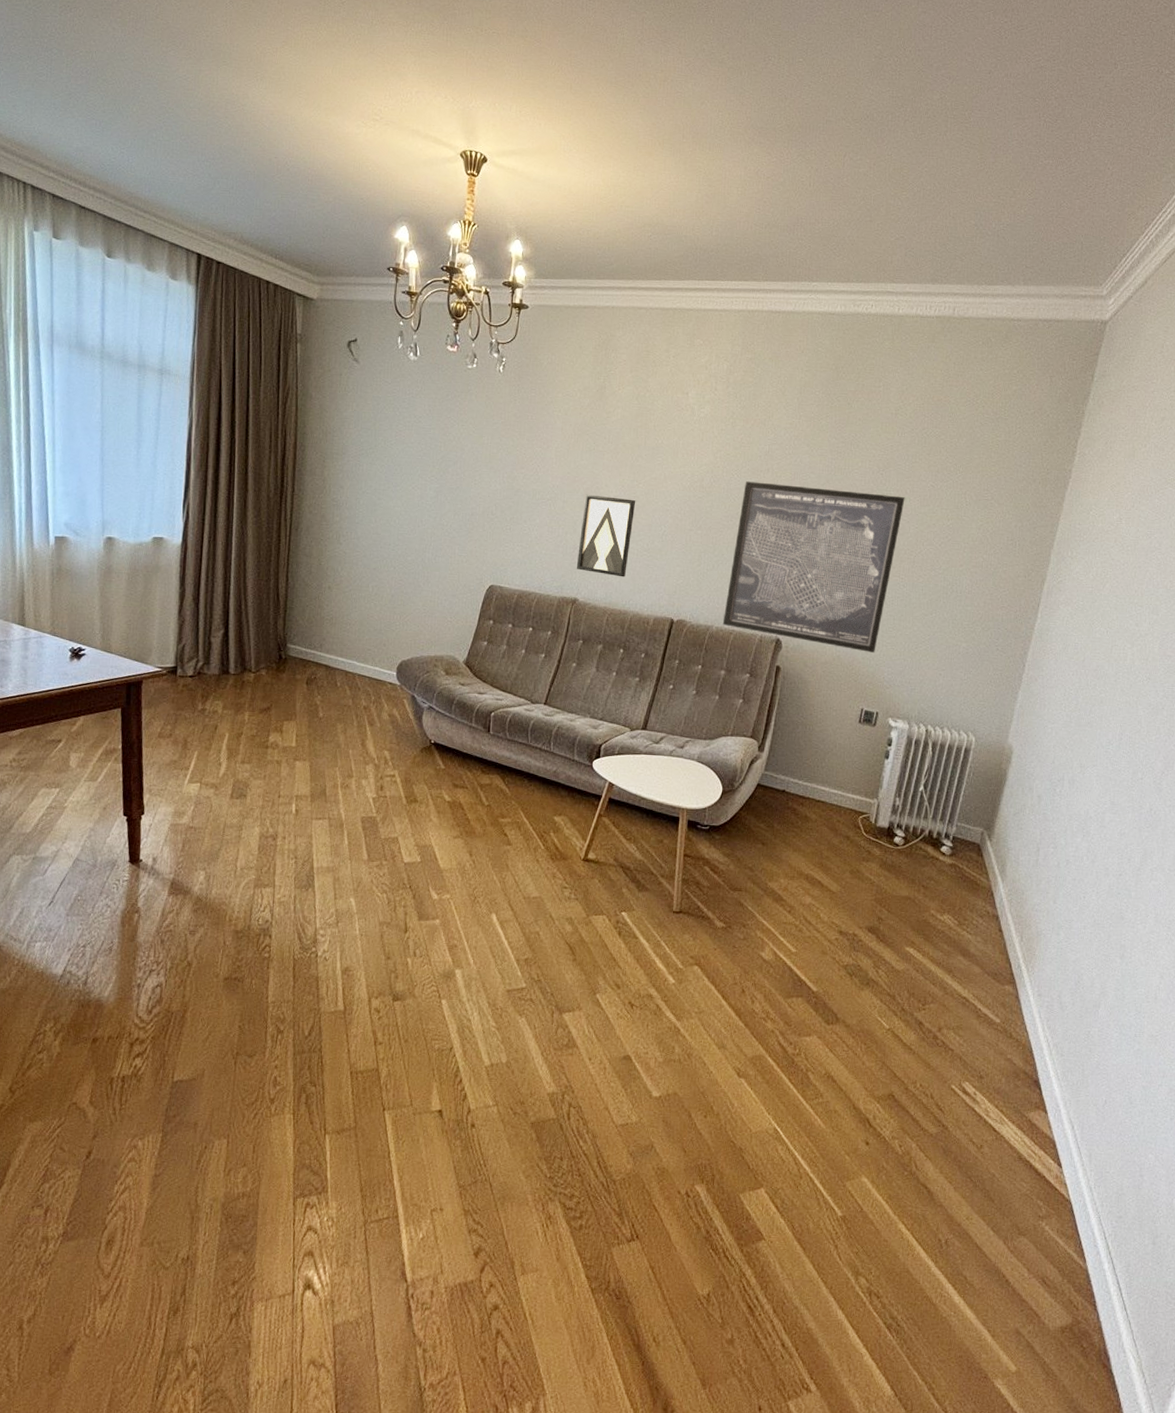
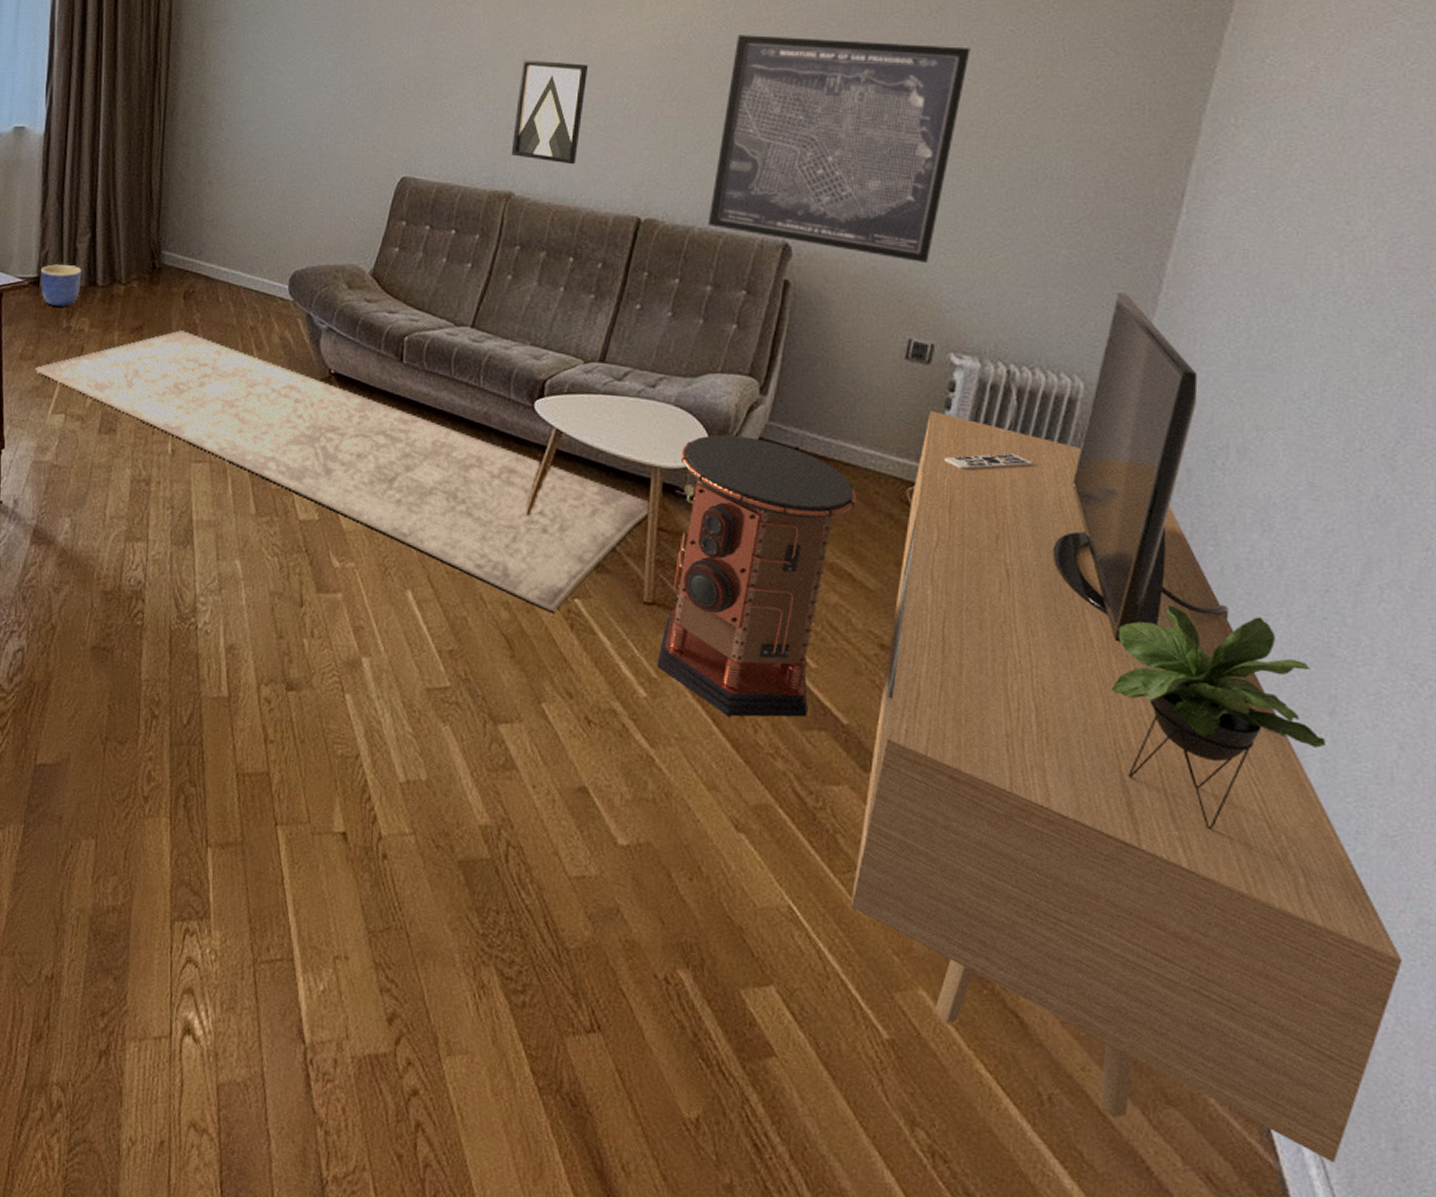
rug: none [172,710,679,924] -> present [34,330,651,612]
planter: none [177,656,216,693] -> present [40,264,82,307]
speaker: none [682,782,824,992] -> present [657,434,856,718]
media console: none [818,674,1160,1258] -> present [852,293,1403,1162]

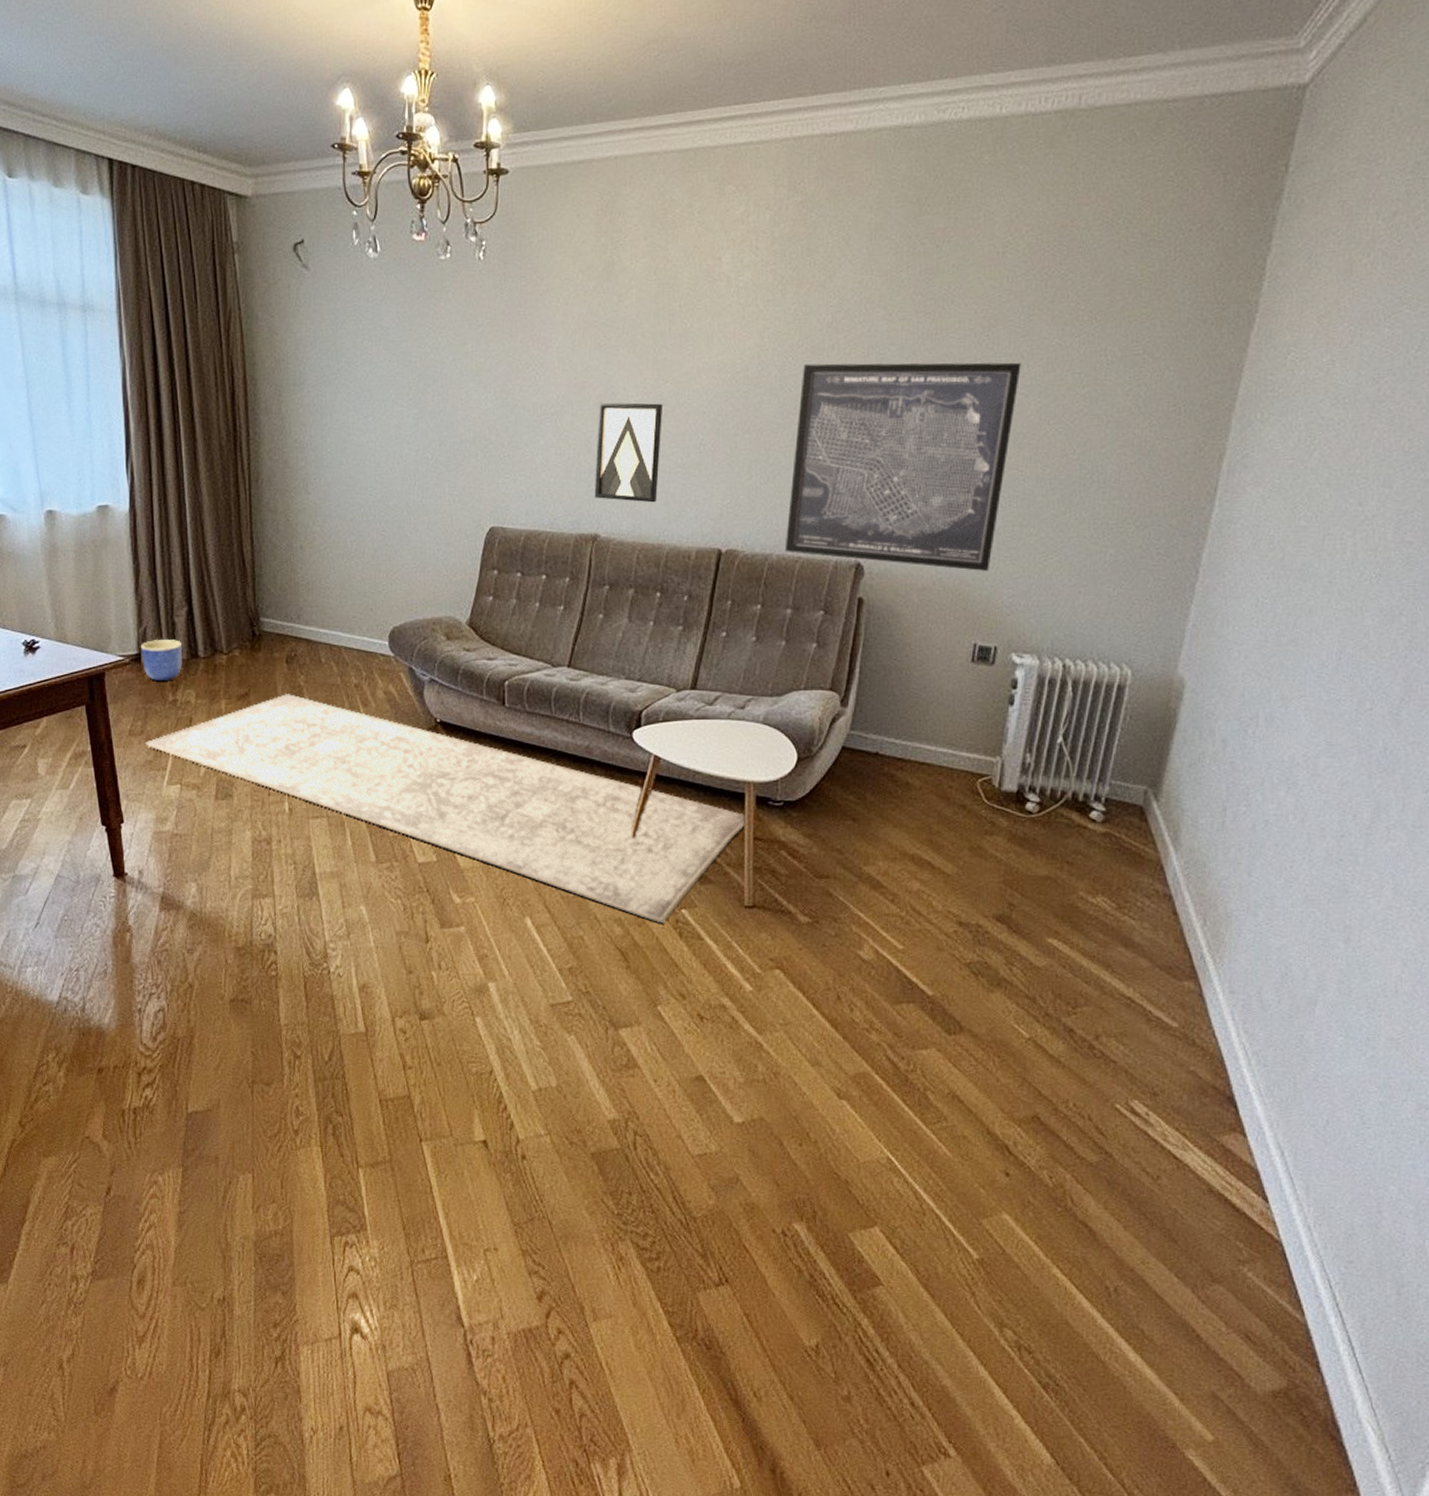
speaker: present [657,434,856,718] -> none [760,747,932,999]
media console: present [852,293,1403,1162] -> none [942,585,1405,1311]

